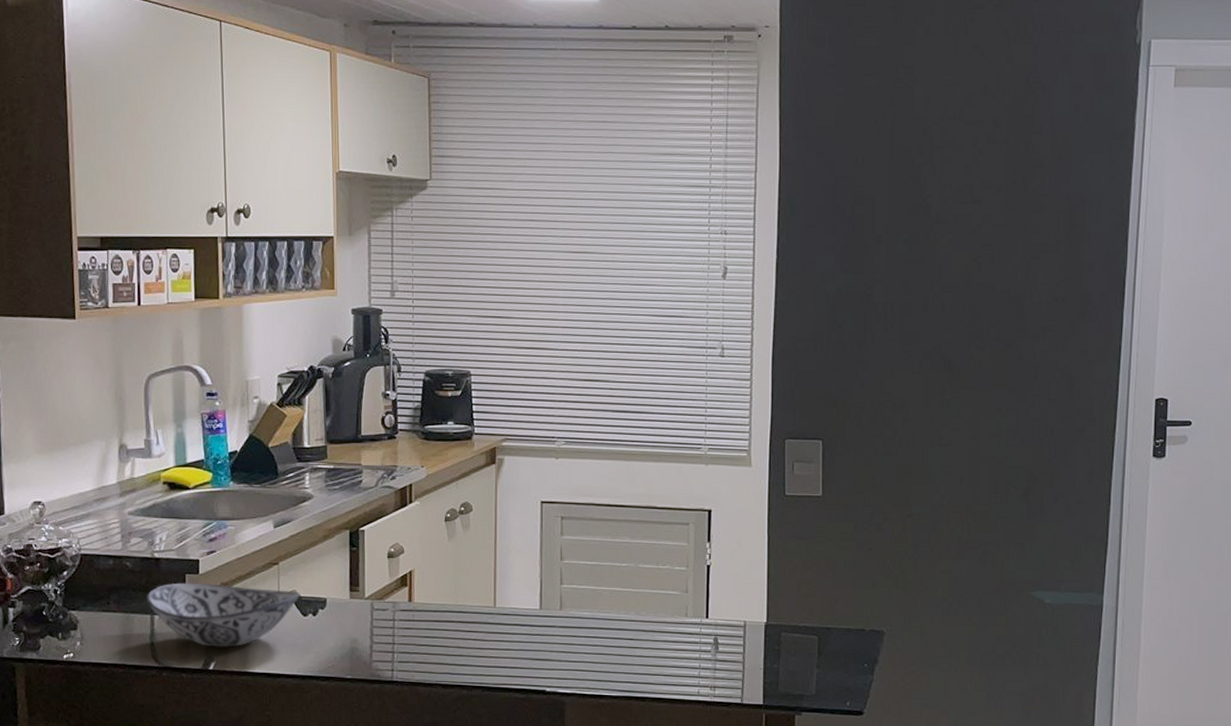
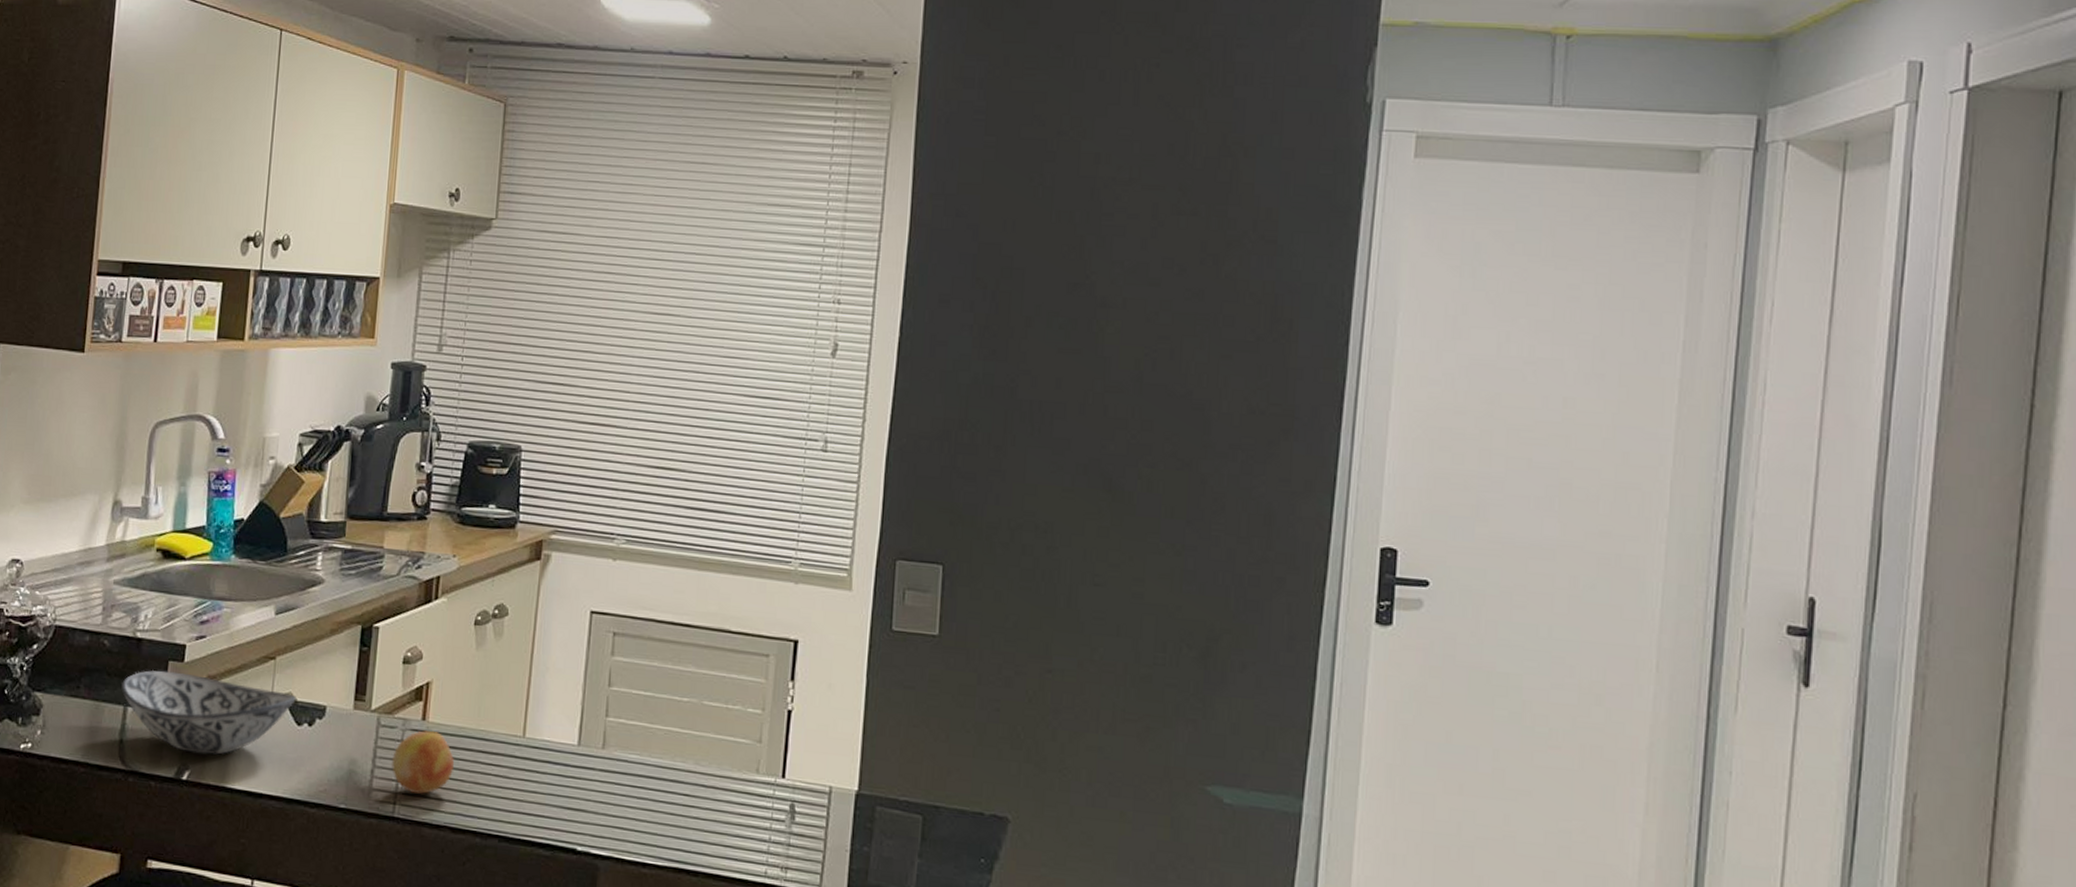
fruit: none [387,609,440,660] -> present [392,730,455,794]

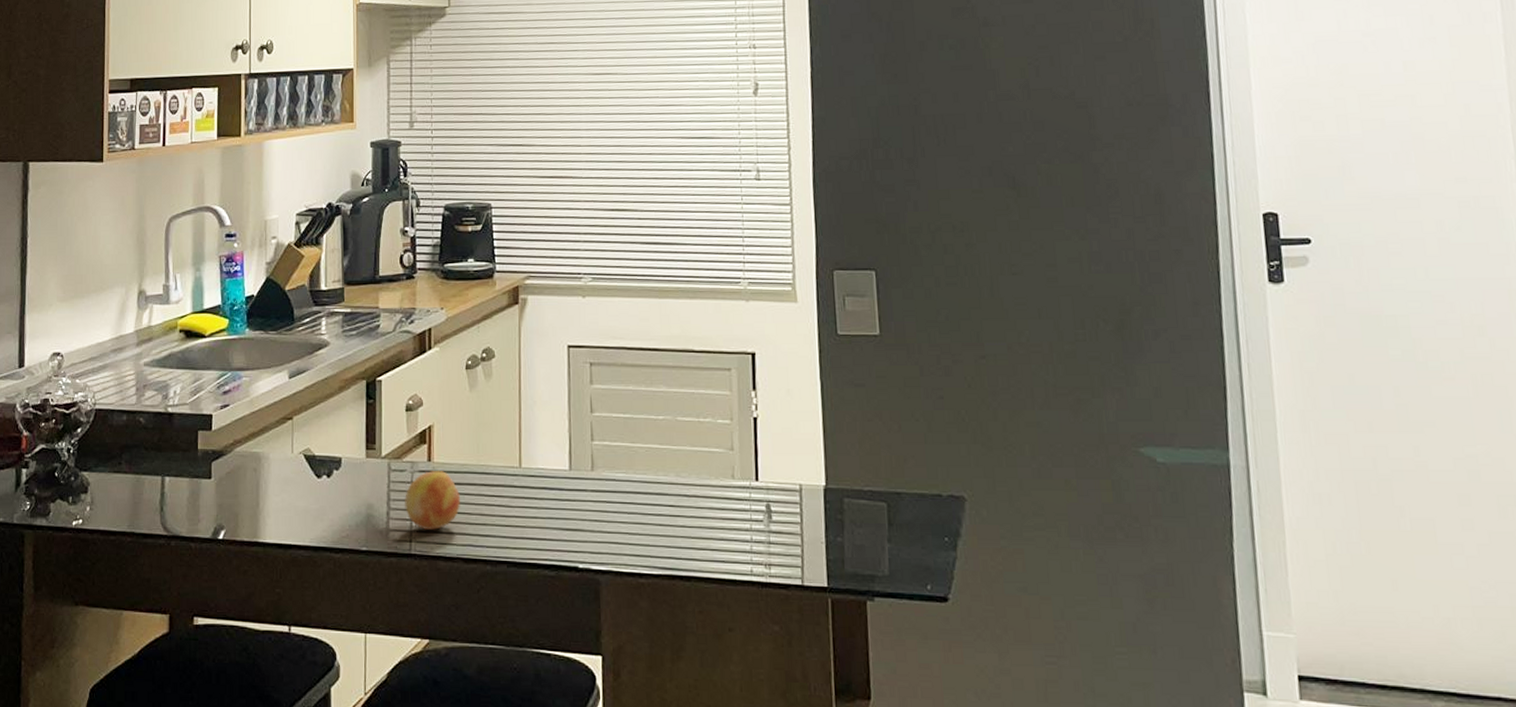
decorative bowl: present [121,670,296,755] -> none [158,440,314,514]

